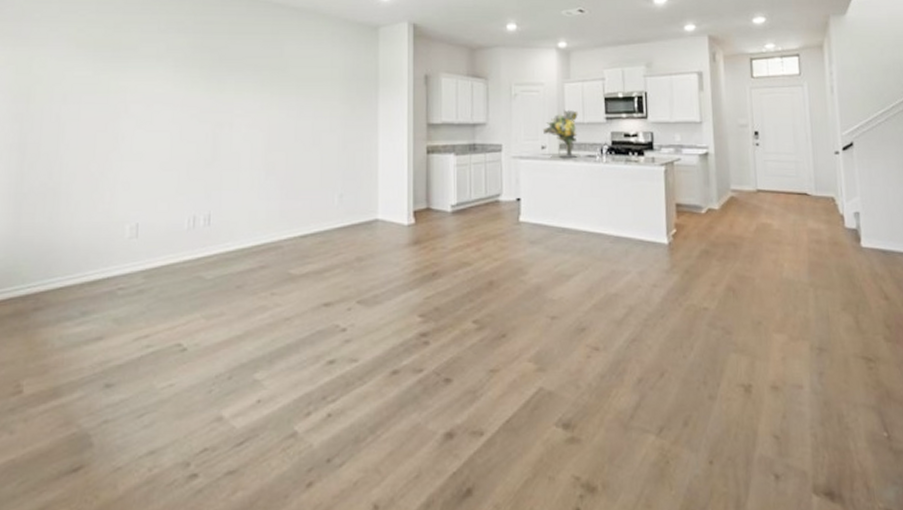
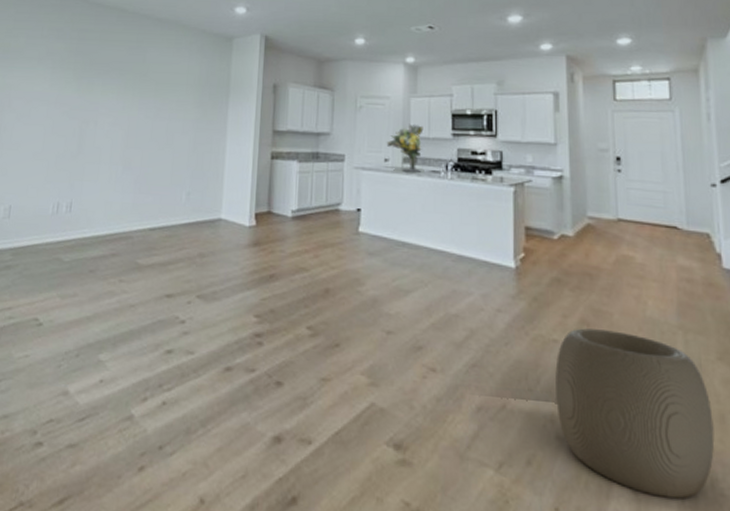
pouf: none [706,294,841,438] -> present [555,328,715,499]

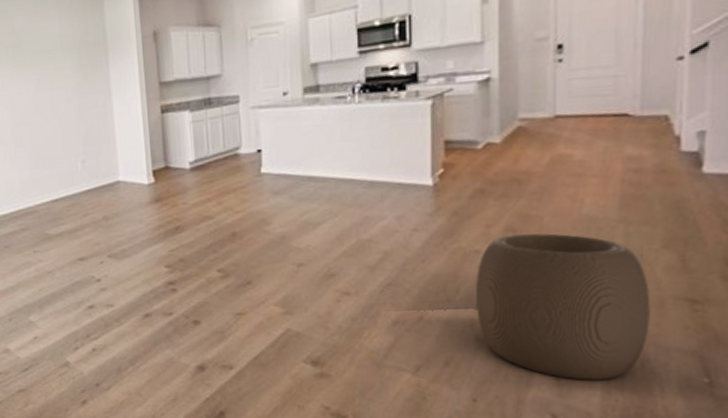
bouquet: present [386,123,424,173] -> none [283,47,325,104]

